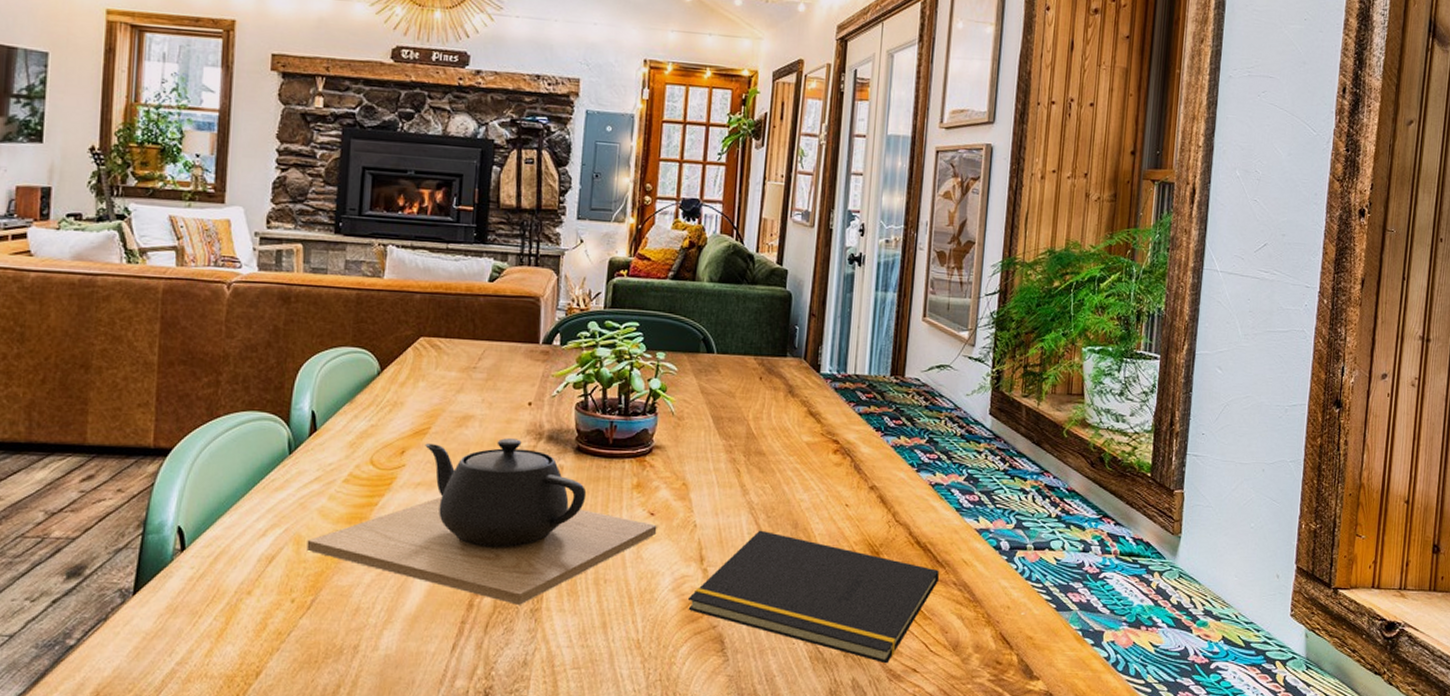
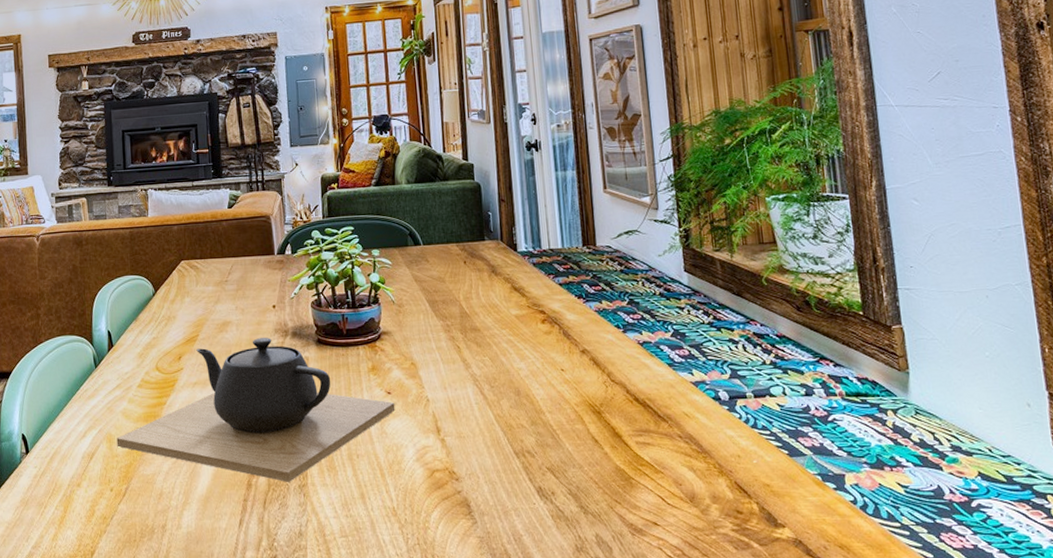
notepad: present [687,530,940,664] -> none [431,399,664,519]

